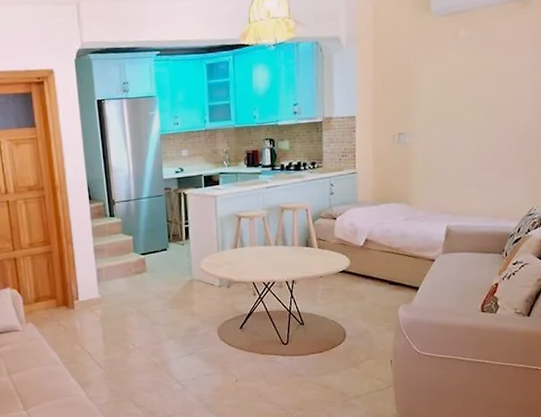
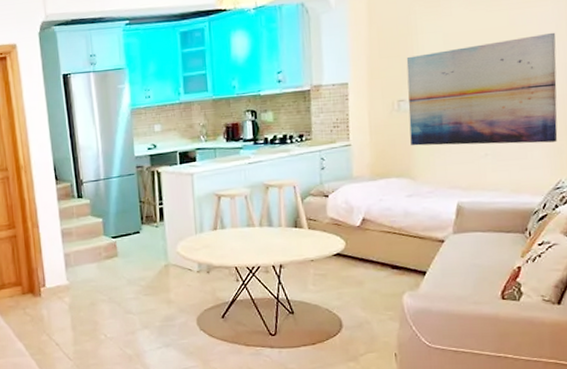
wall art: none [406,77,533,175] -> present [406,32,558,146]

